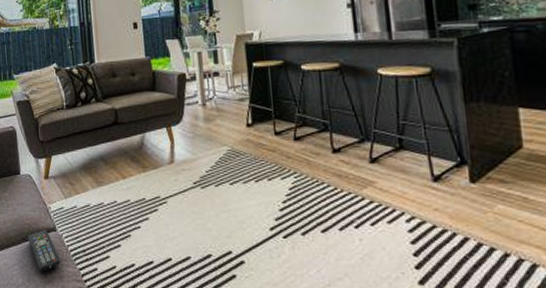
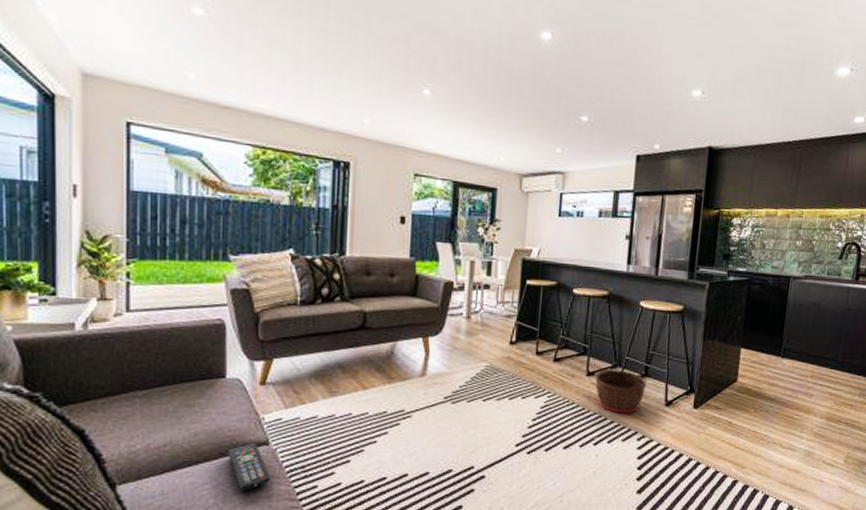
basket: none [342,144,405,192] -> present [595,369,647,414]

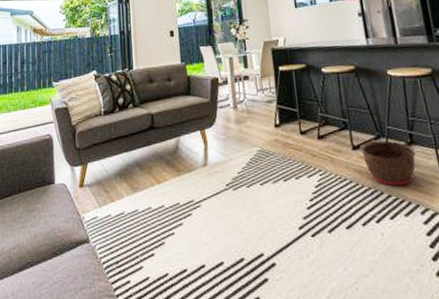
remote control: present [227,442,271,491] -> none [58,241,93,289]

